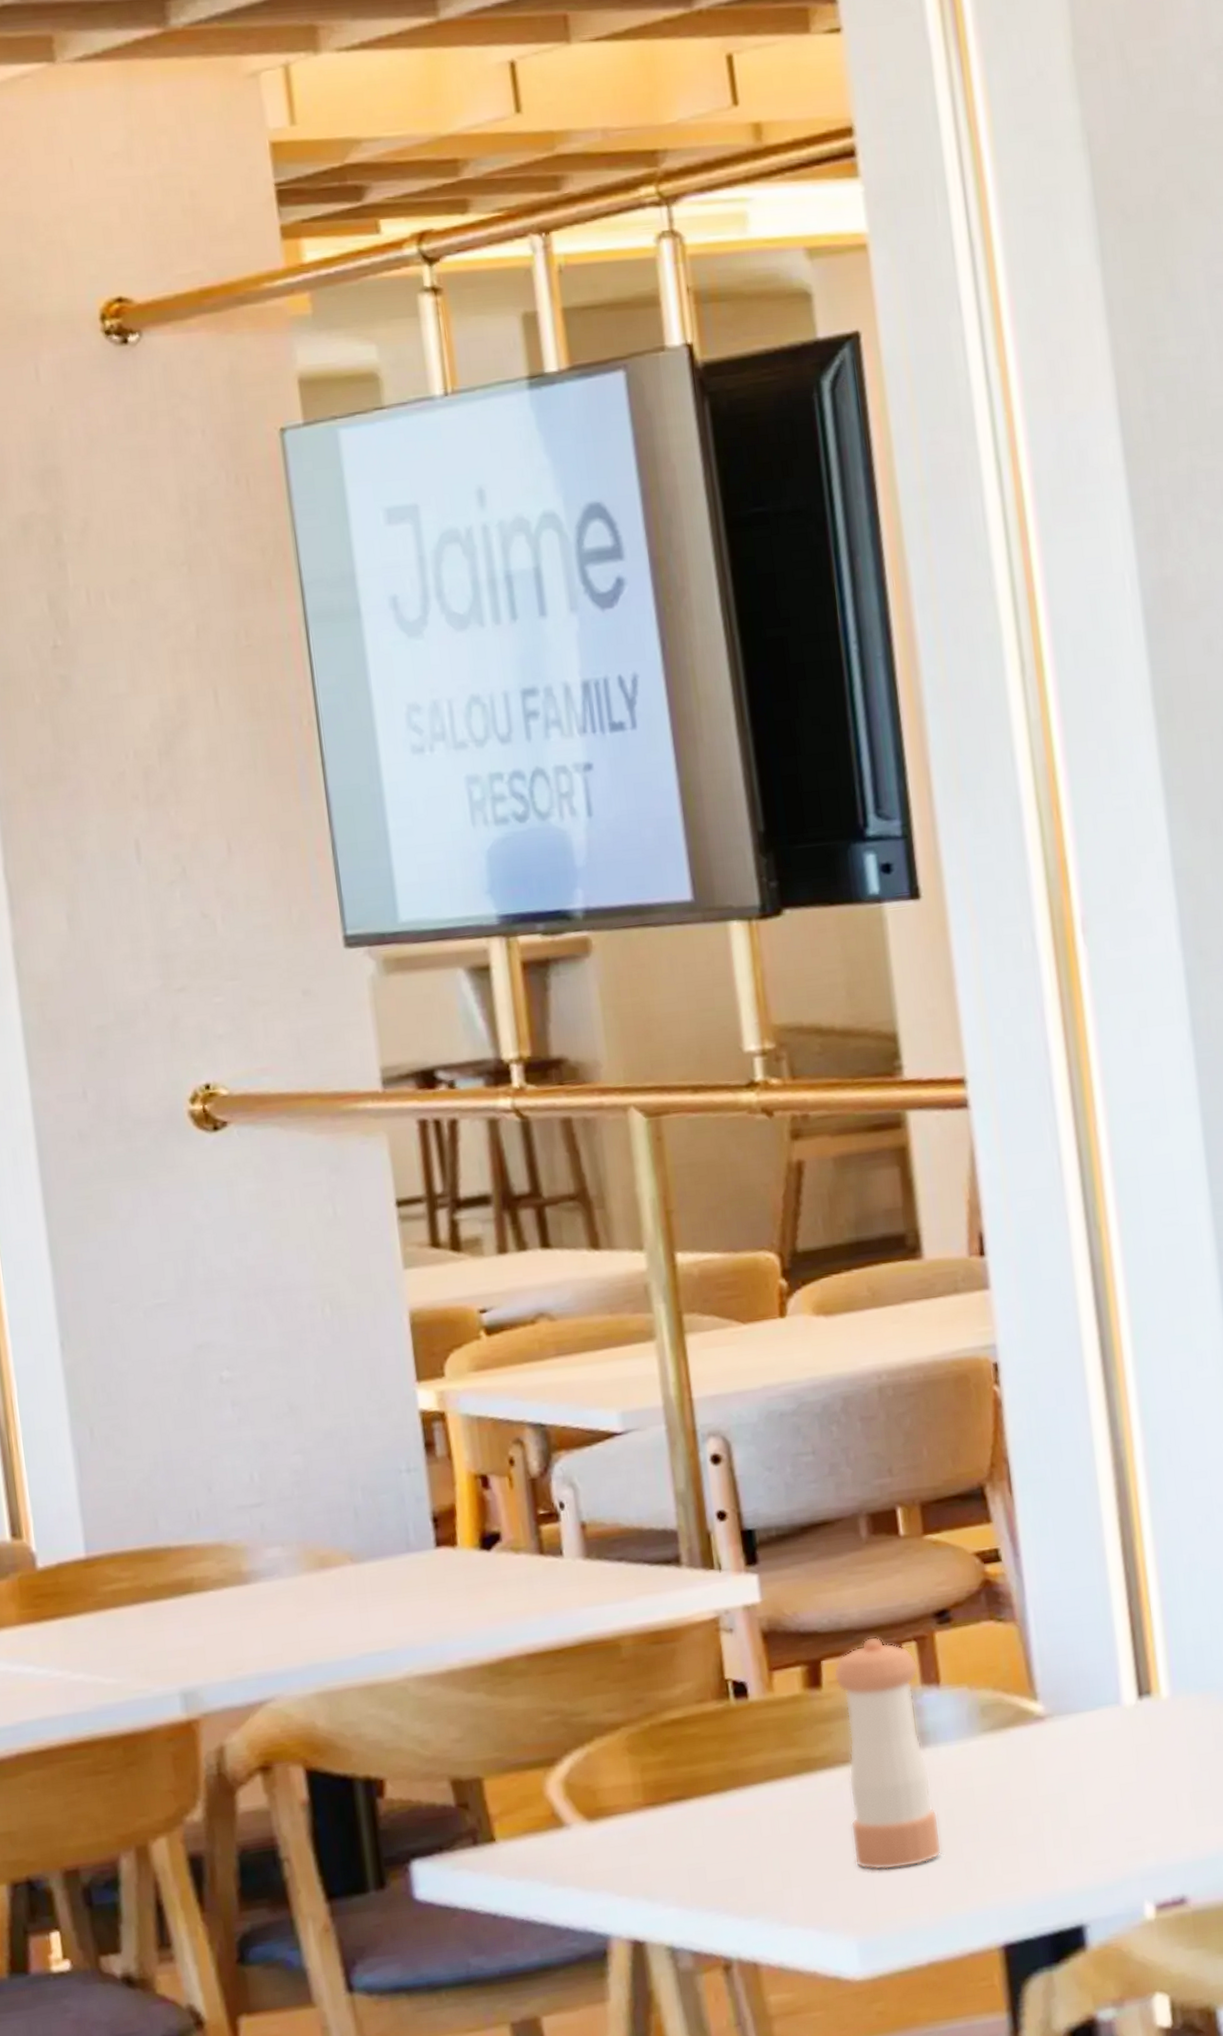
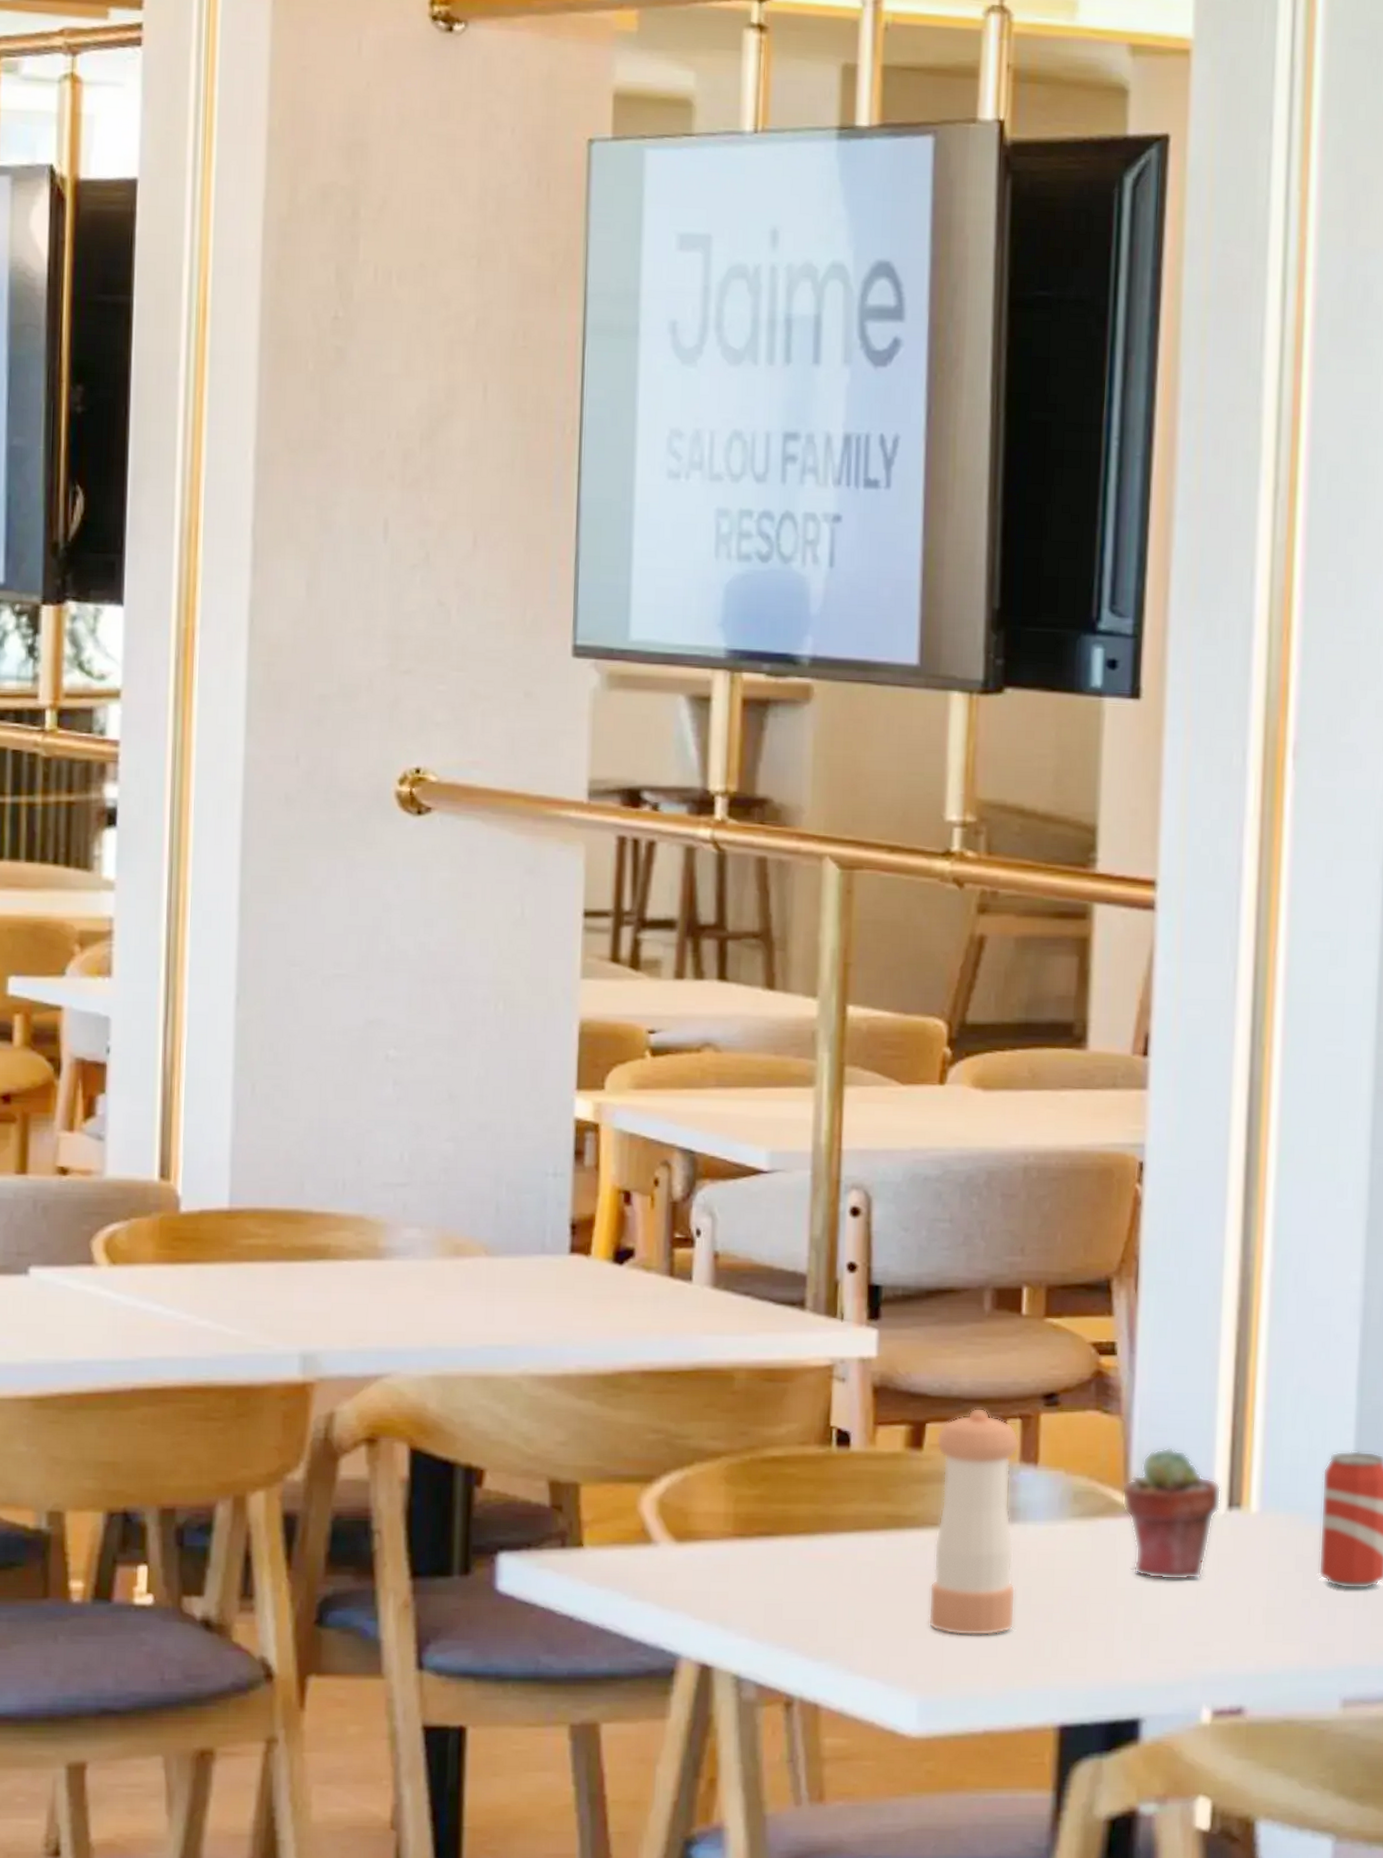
potted succulent: none [1028,1645,1131,1782] -> present [1121,1447,1222,1581]

